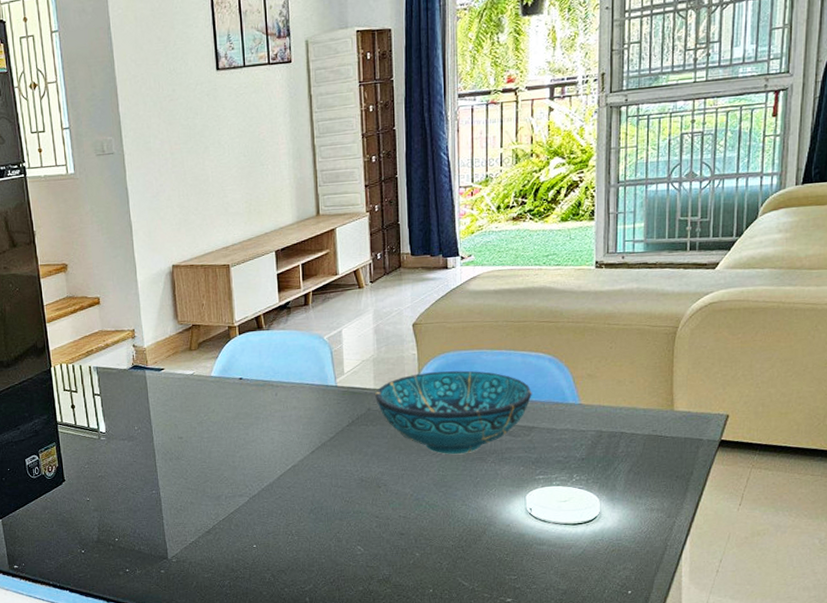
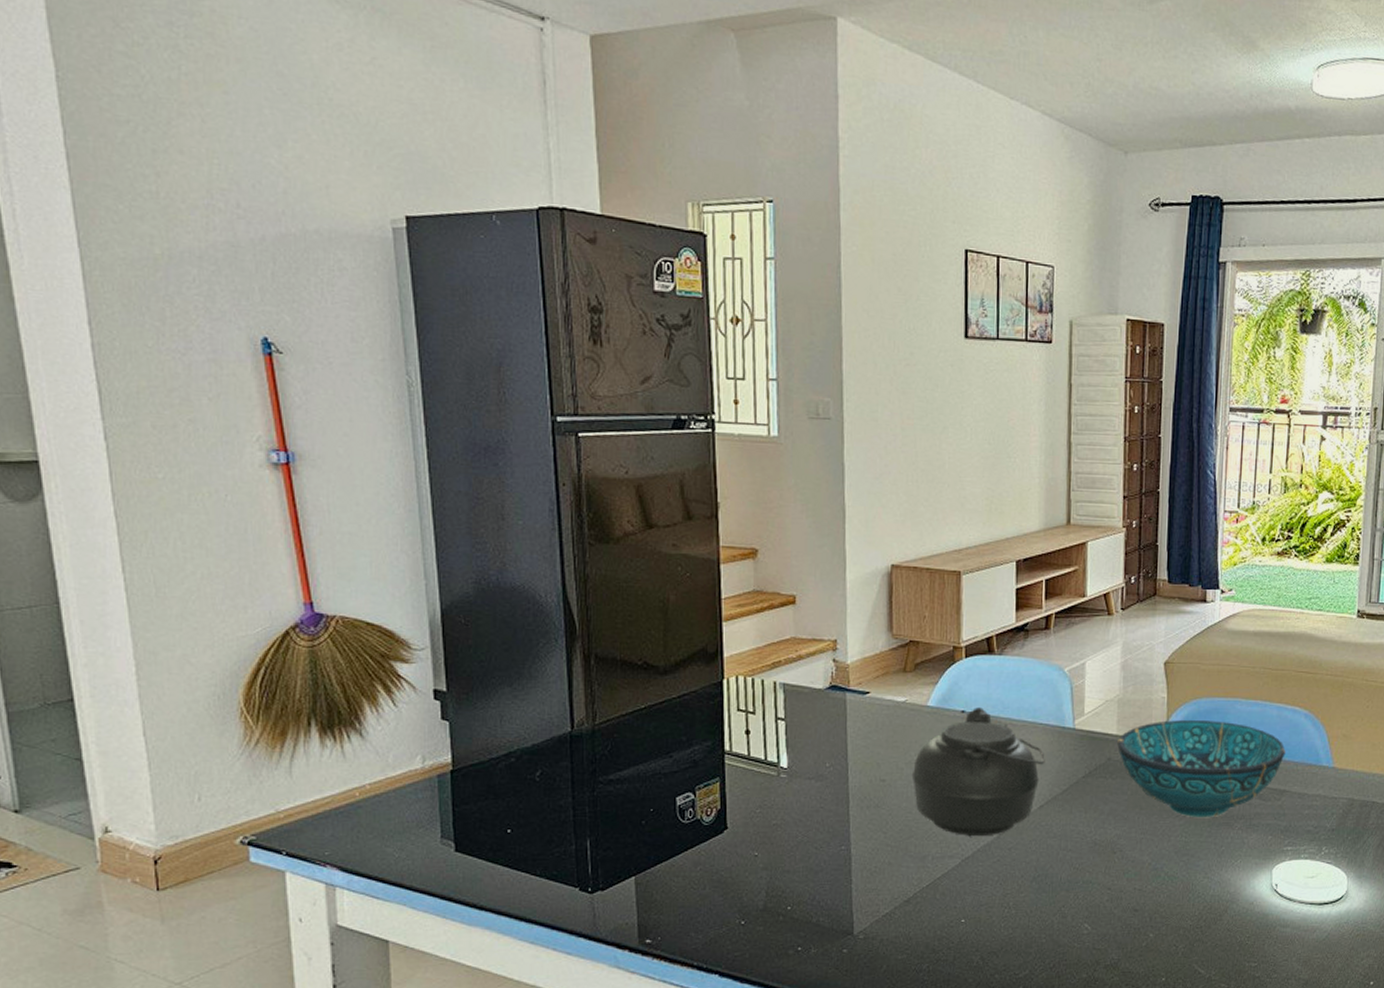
teapot: none [203,374,313,479] -> present [911,707,1045,837]

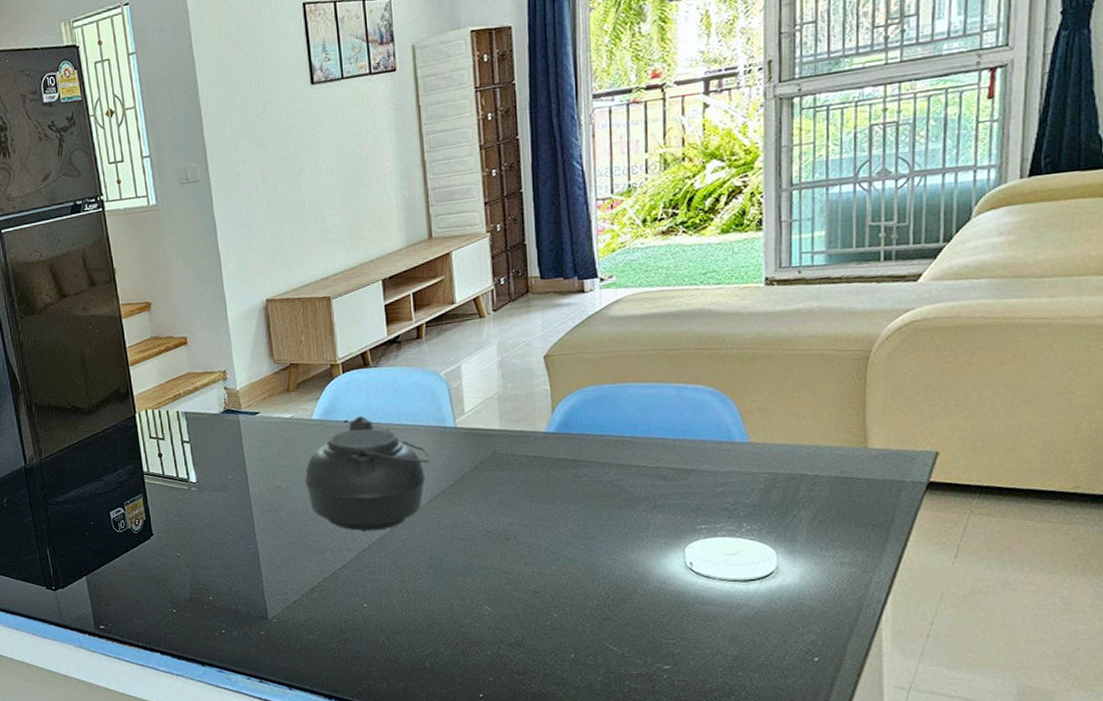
decorative bowl: present [1117,720,1286,818] -> none [501,407,690,503]

